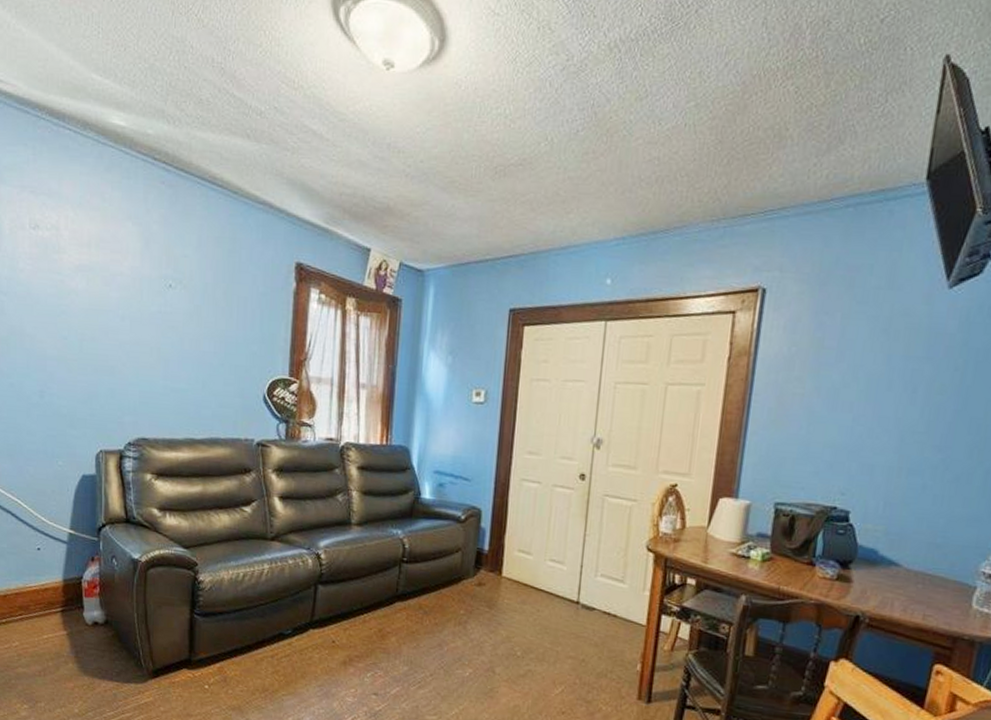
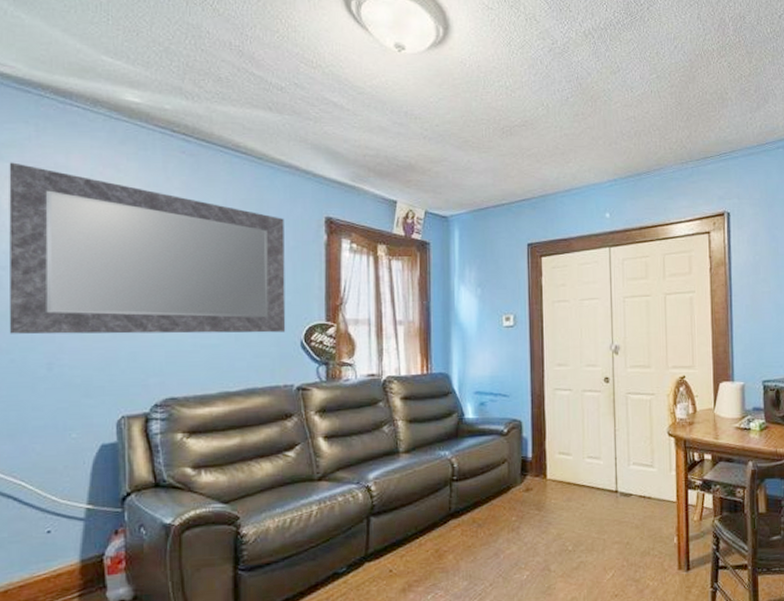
mirror: none [9,186,255,384] -> present [9,162,286,335]

